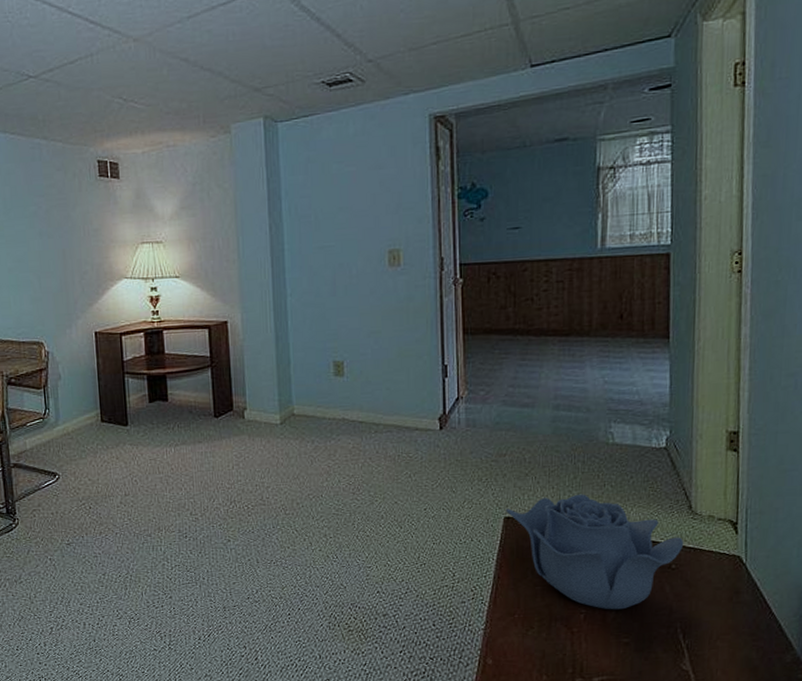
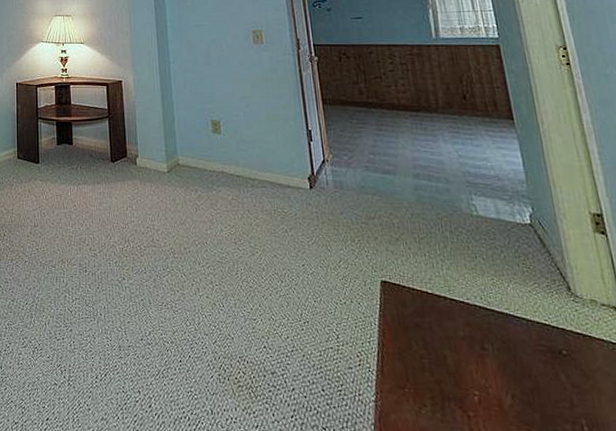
decorative bowl: present [505,494,684,610] -> none [381,264,571,396]

